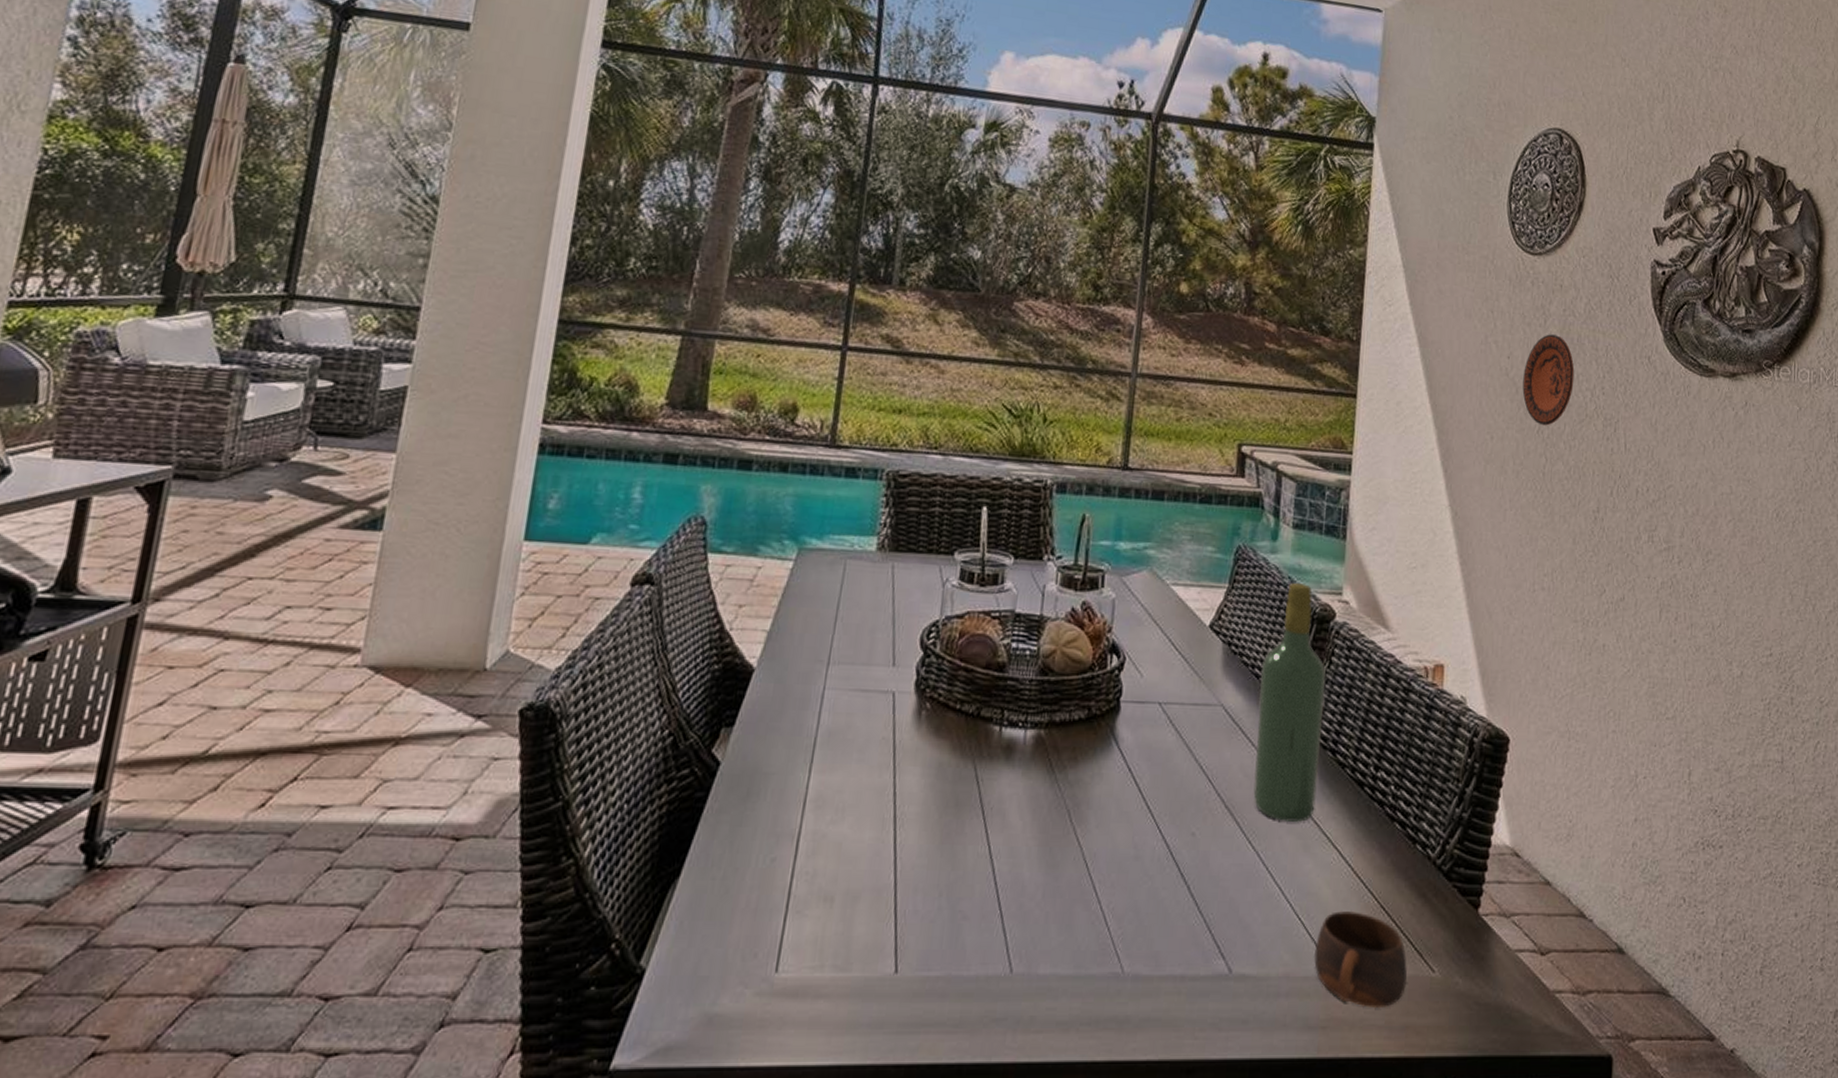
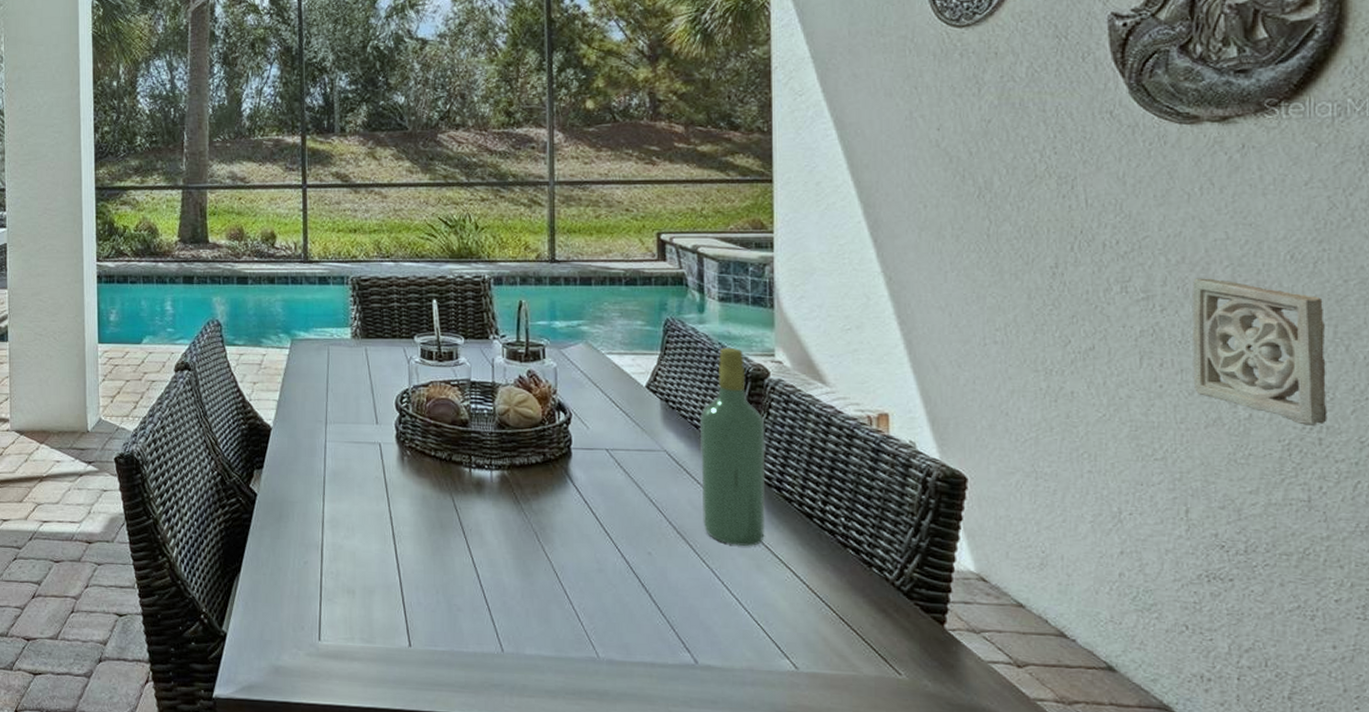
cup: present [1314,911,1407,1009] -> none [776,620,872,701]
decorative plate: present [1522,334,1575,426] -> none [957,102,1018,190]
wall ornament: none [1700,531,1799,684] -> present [1191,278,1327,425]

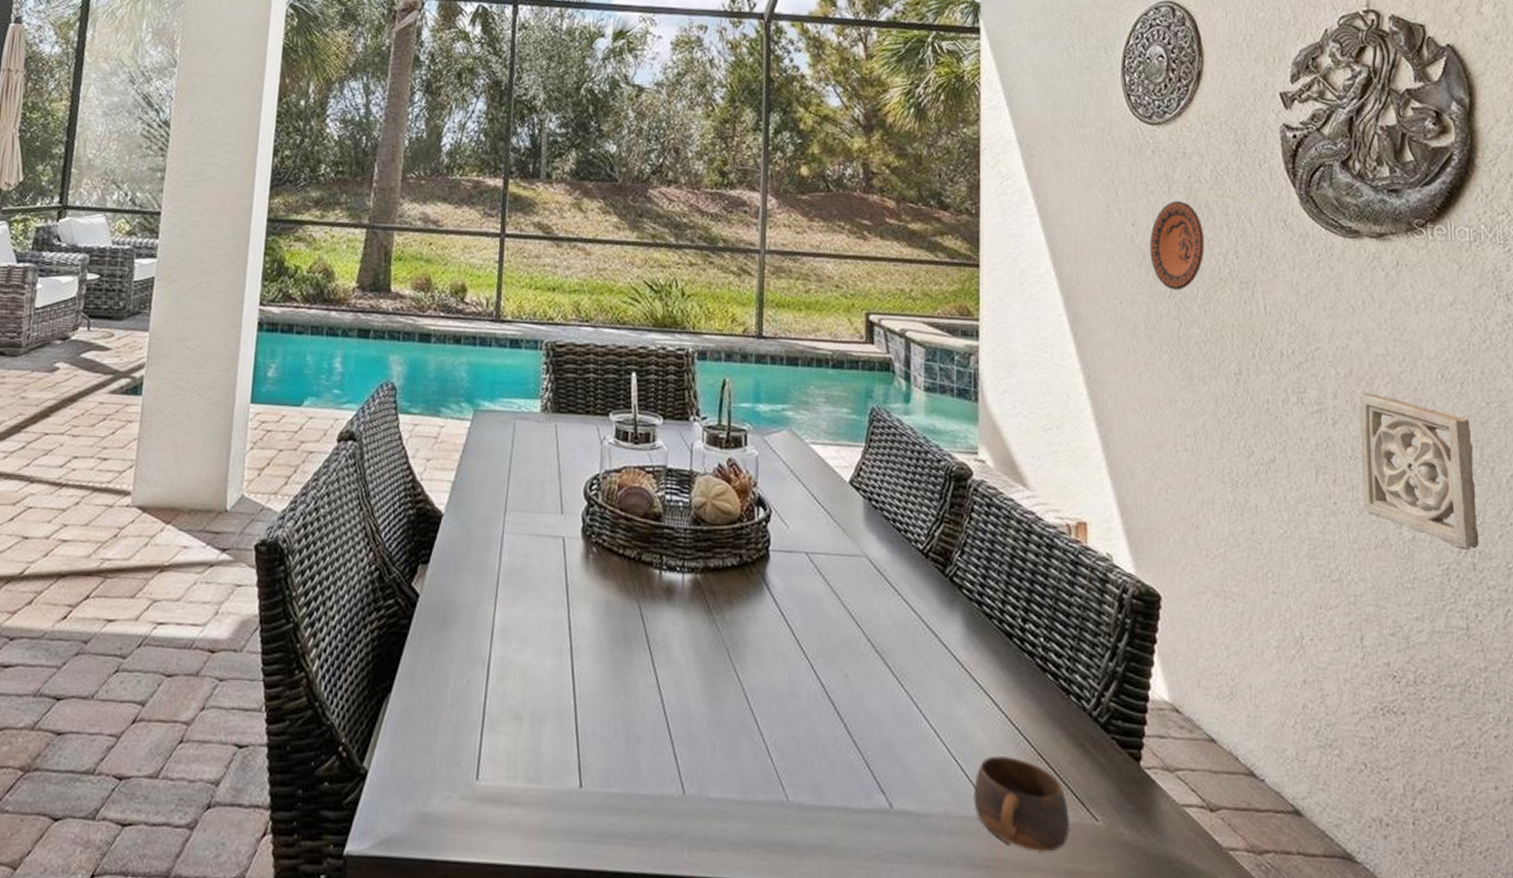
wine bottle: present [699,348,766,546] -> none [901,443,967,669]
cup: none [776,620,872,701] -> present [974,756,1069,853]
decorative plate: none [957,102,1018,190] -> present [1150,201,1205,291]

